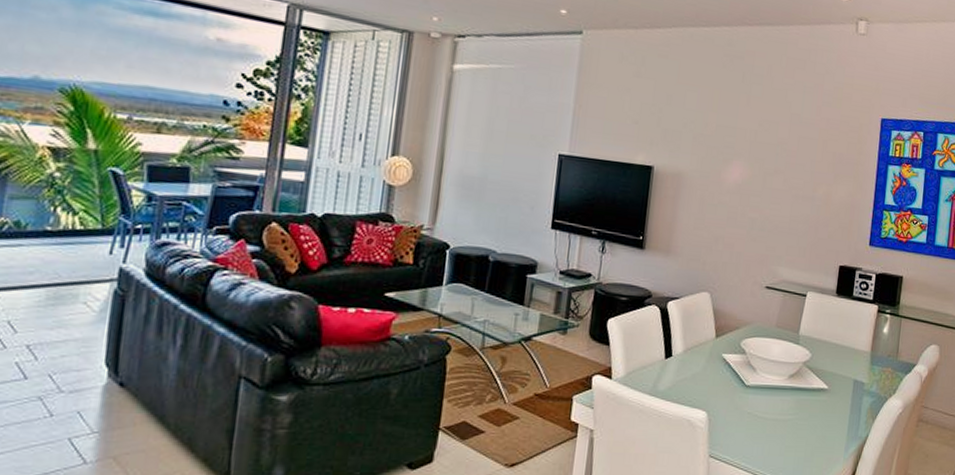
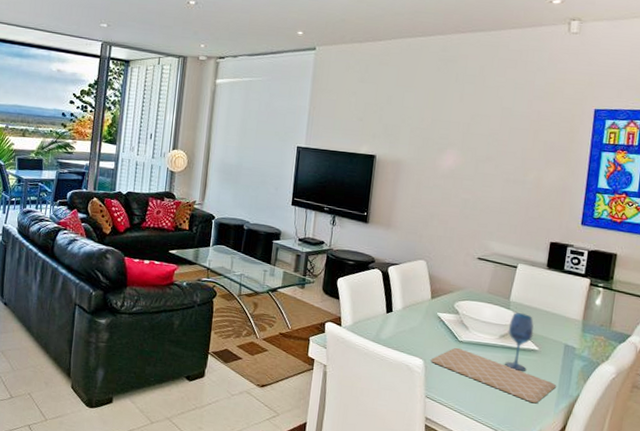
placemat: none [714,393,845,451] -> present [430,347,556,404]
wineglass: none [794,348,824,414] -> present [505,312,534,371]

